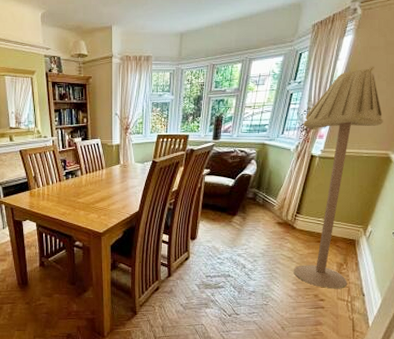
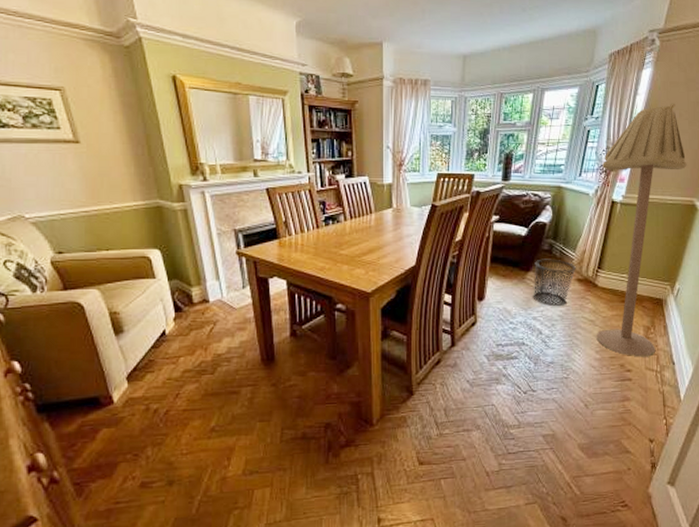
waste bin: none [238,205,277,246] -> present [533,259,576,307]

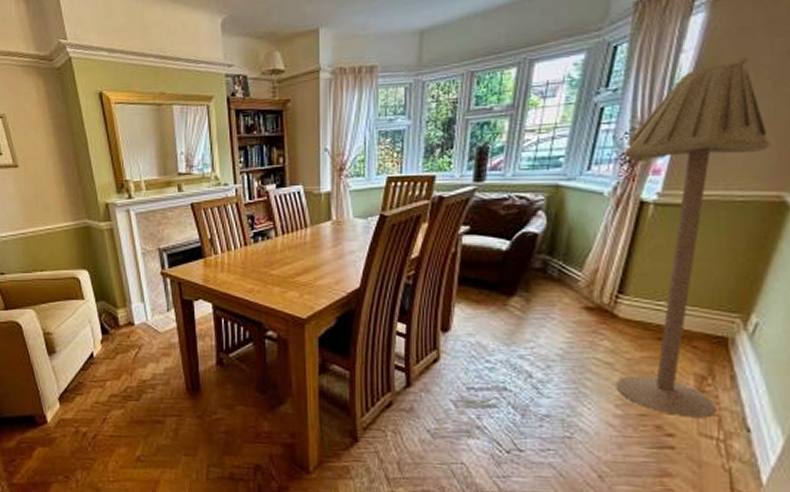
waste bin: present [533,259,576,307] -> none [518,280,583,343]

